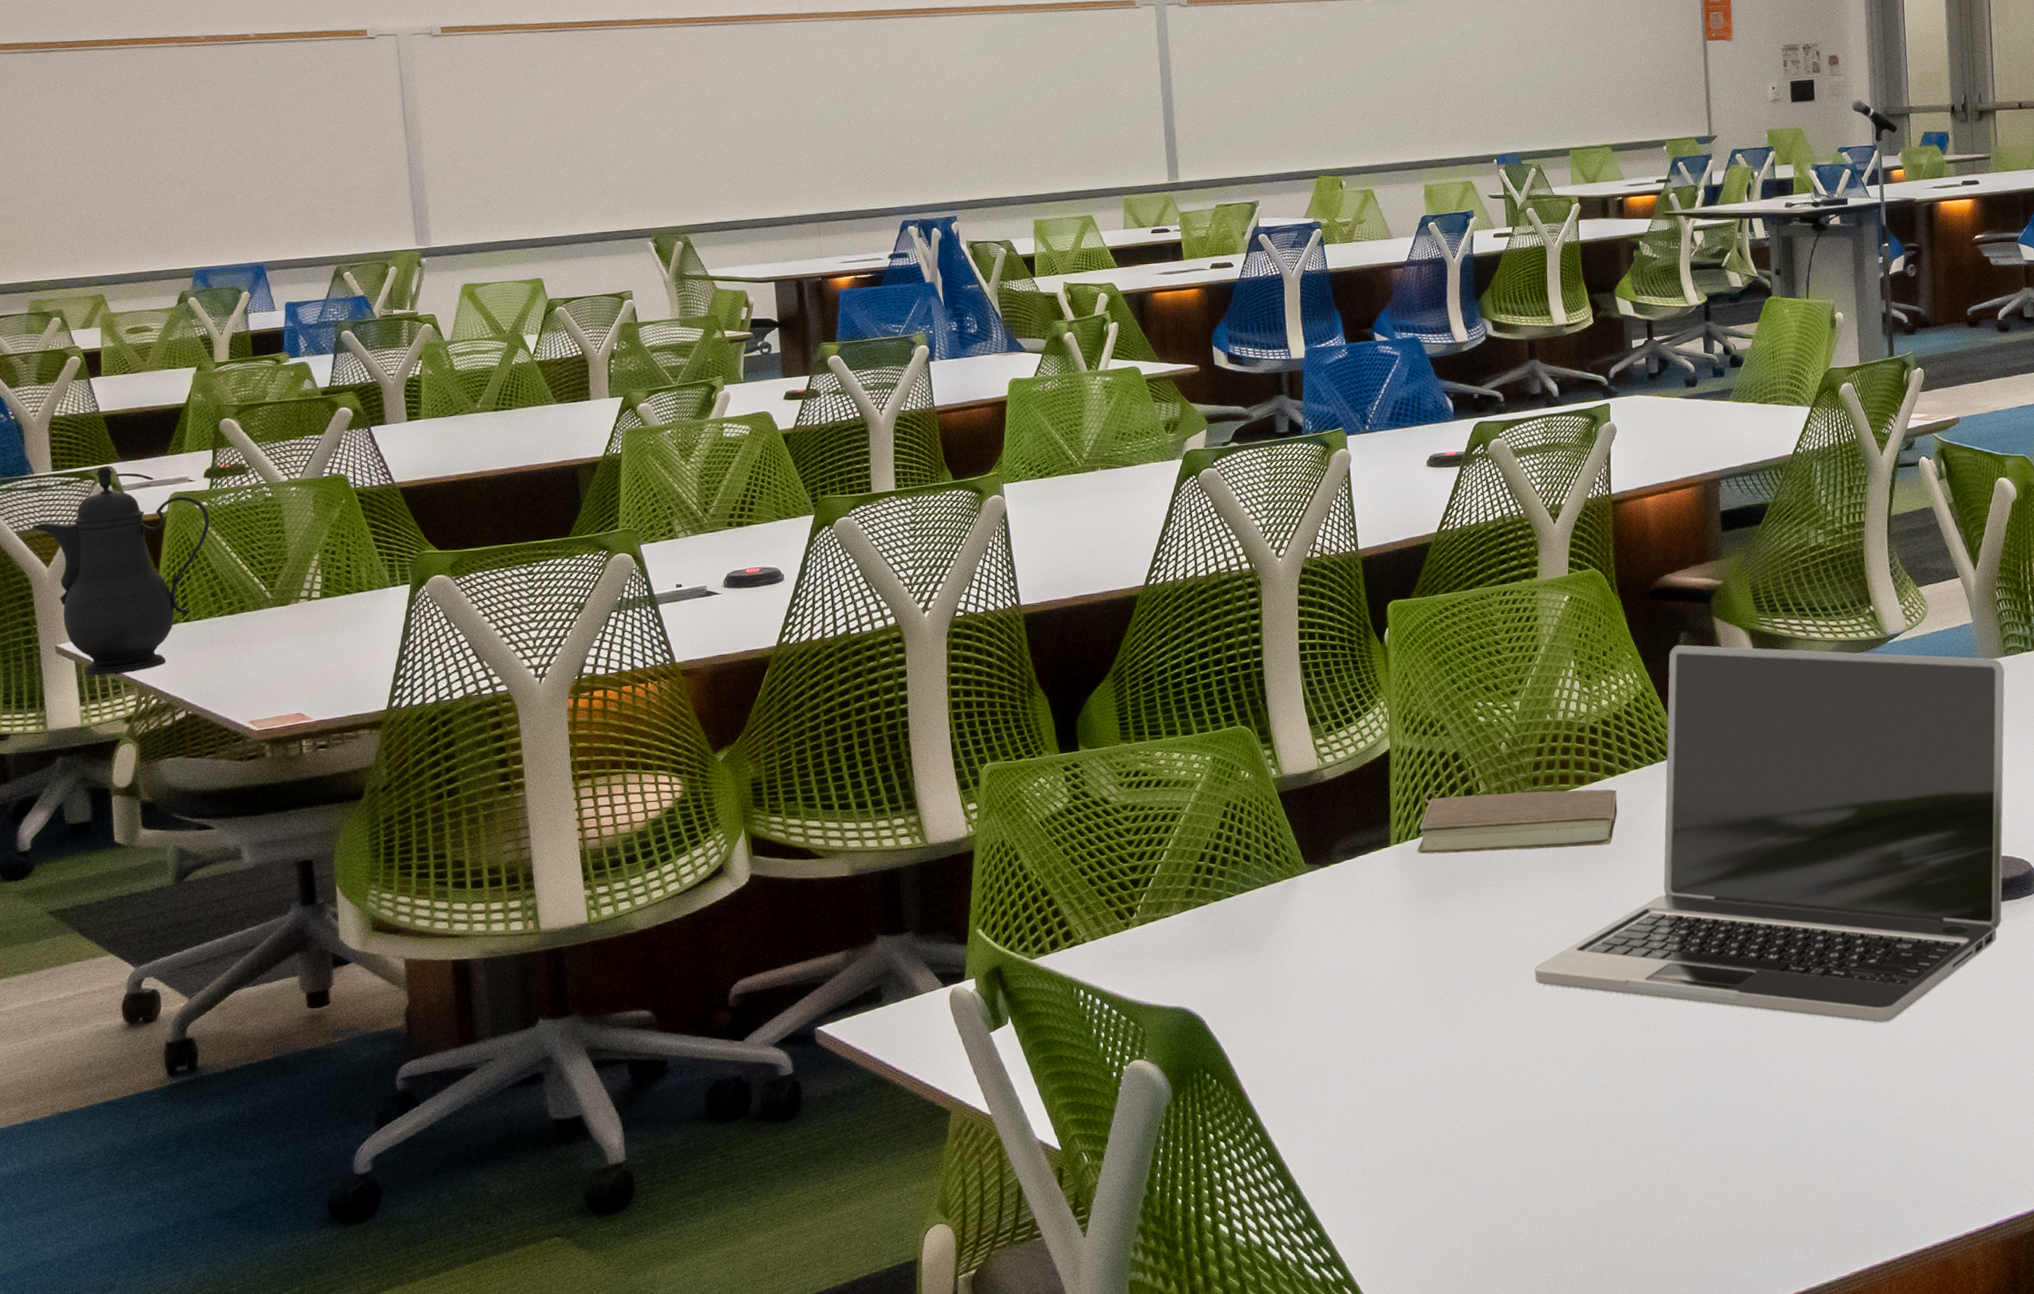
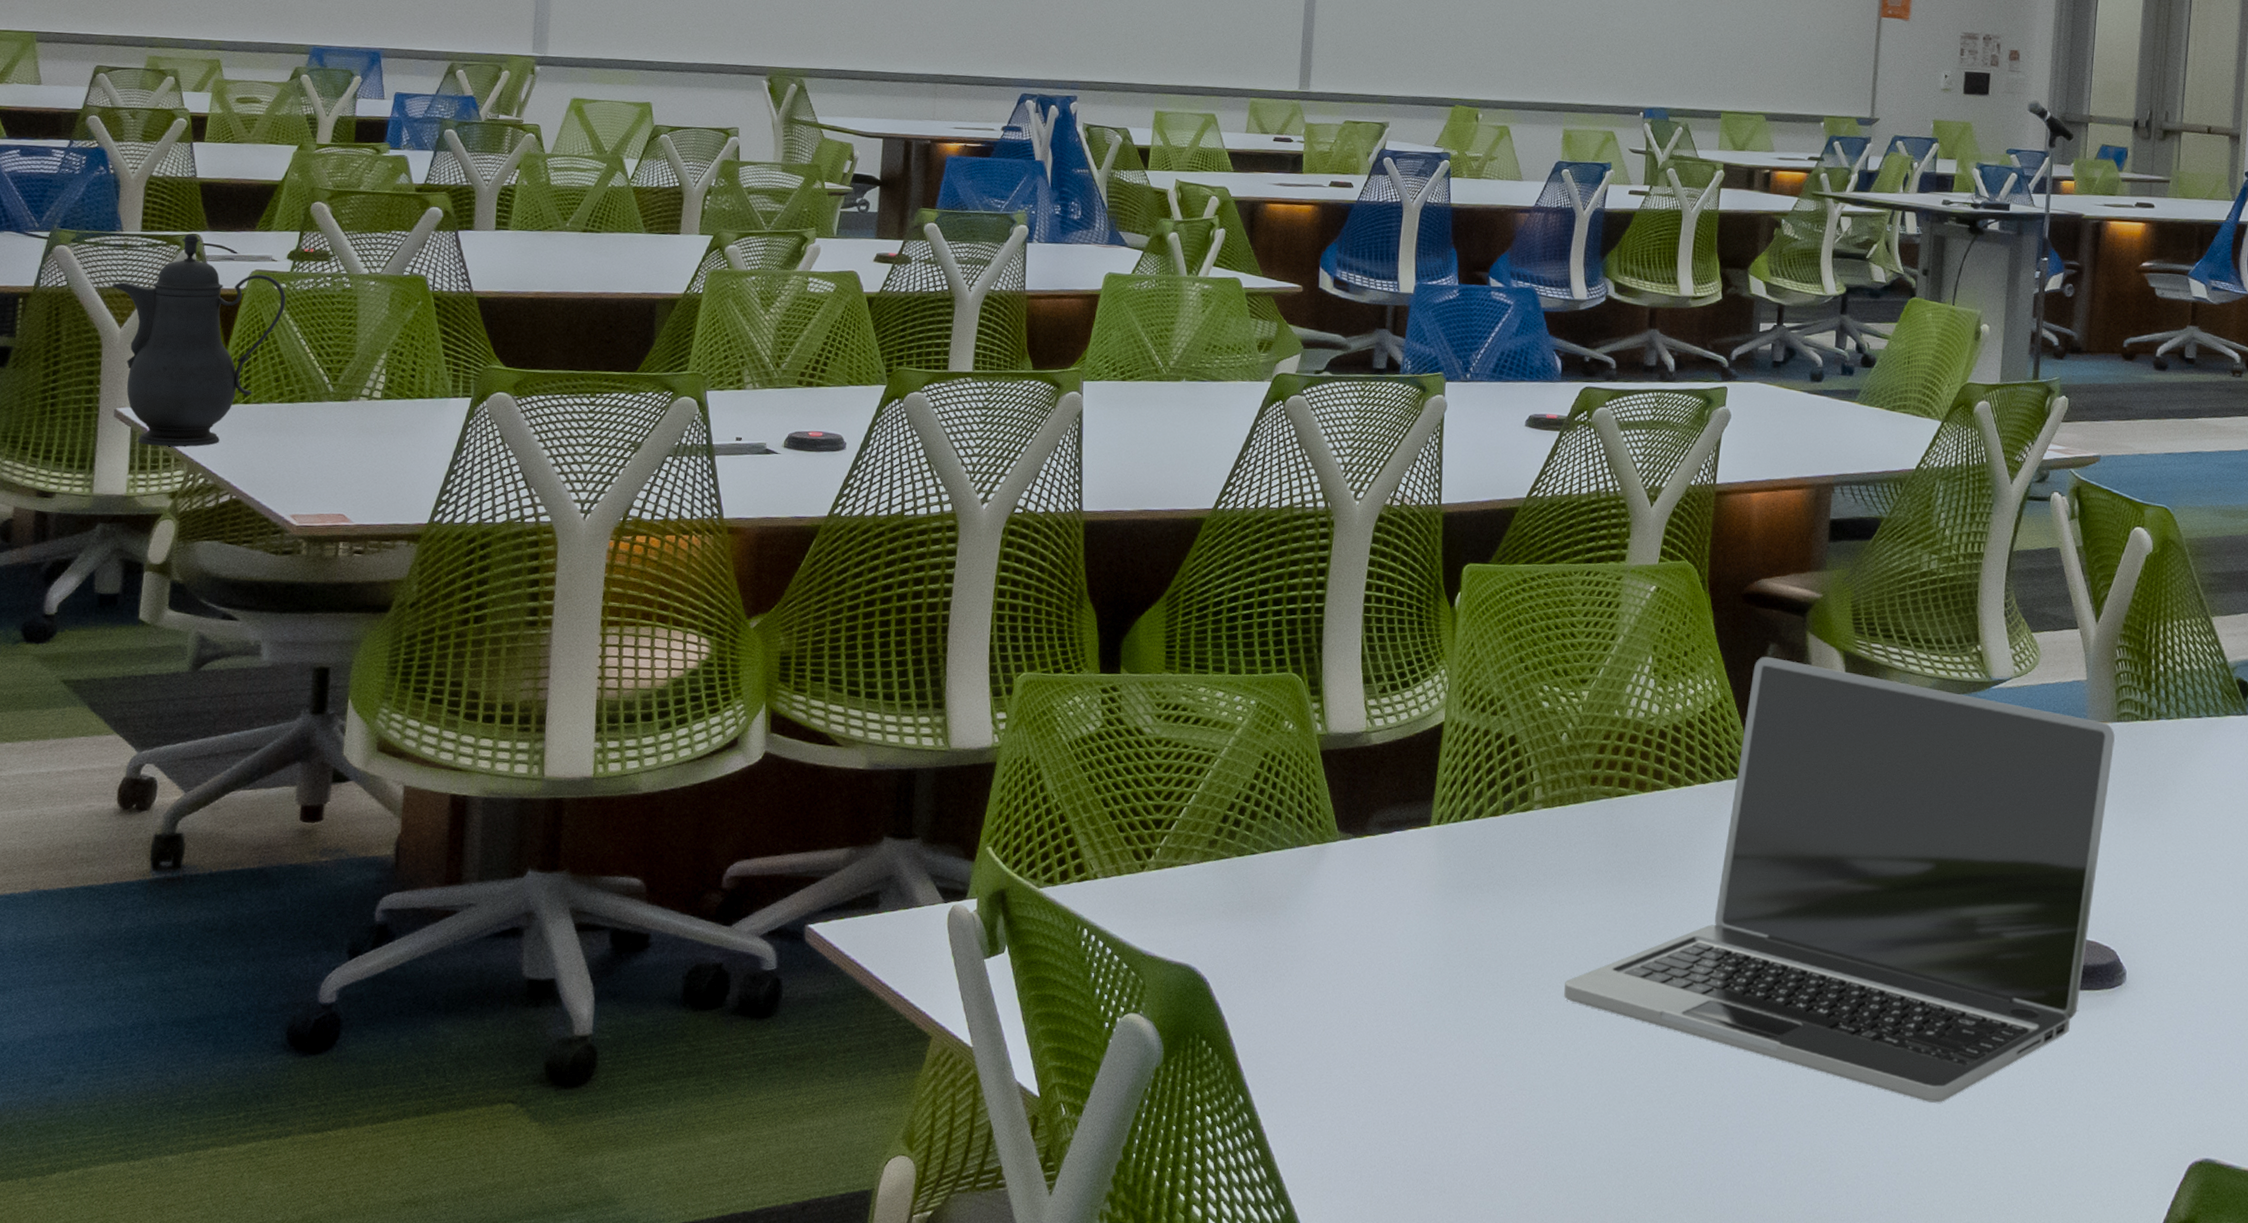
book: present [1416,789,1618,854] -> none [1457,773,1679,861]

